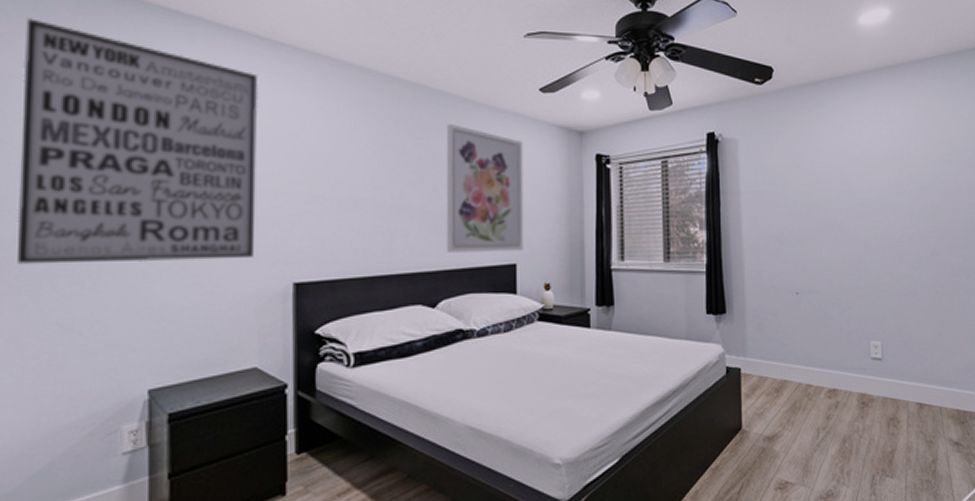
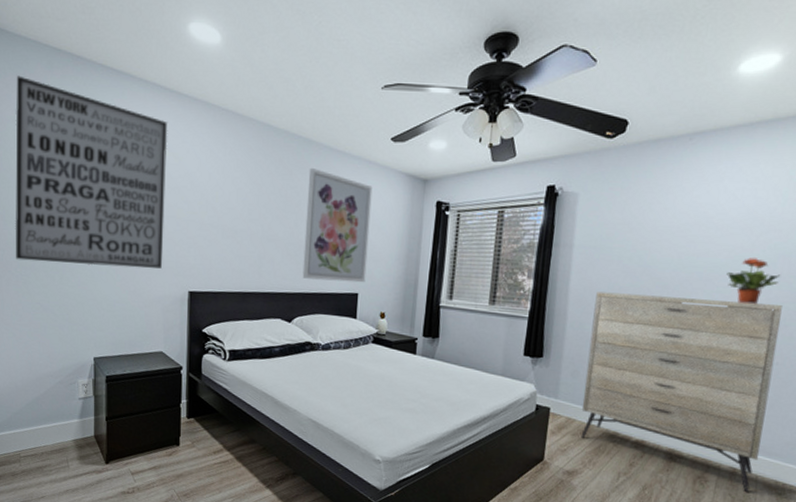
dresser: none [769,234,939,427] -> present [580,291,782,493]
potted plant: none [880,192,924,237] -> present [726,258,780,305]

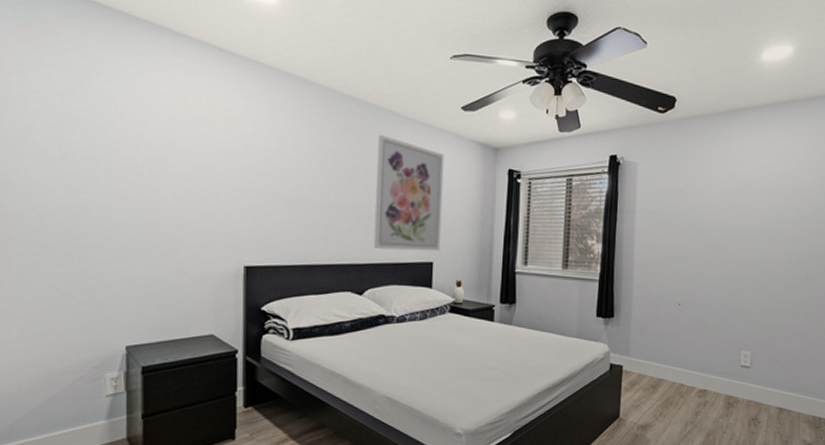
wall art: present [15,75,168,269] -> none [19,23,218,242]
dresser: present [580,291,782,493] -> none [650,253,808,430]
potted plant: present [726,258,780,305] -> none [763,219,804,261]

